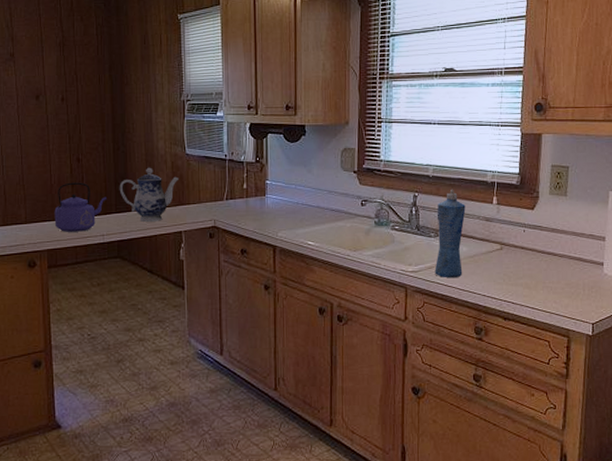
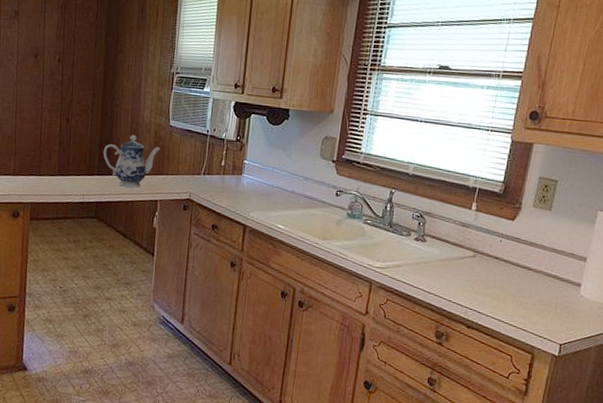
kettle: present [54,182,107,232] -> none [40,141,90,190]
squeeze bottle: present [434,189,466,278] -> none [402,189,443,280]

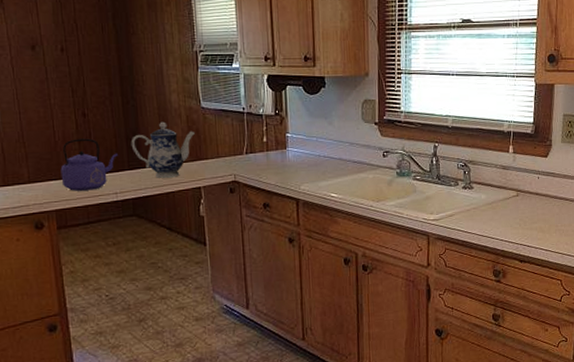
kettle: none [40,141,90,190] -> present [60,138,118,191]

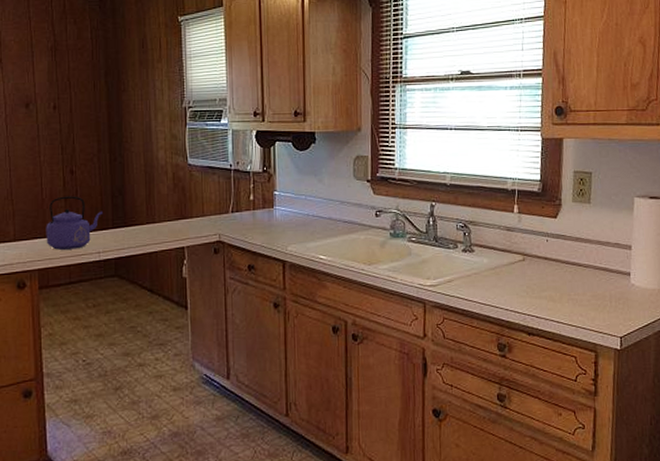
teapot: present [131,121,195,178] -> none [116,179,180,237]

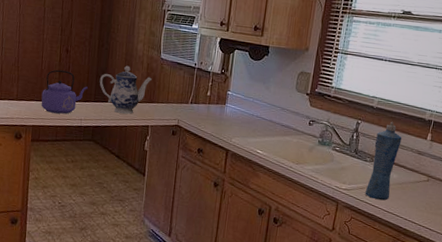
teapot: none [116,179,180,237] -> present [99,65,152,114]
squeeze bottle: none [454,197,486,292] -> present [365,121,402,201]

